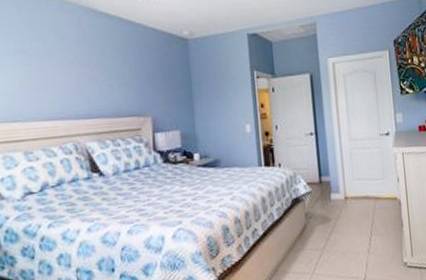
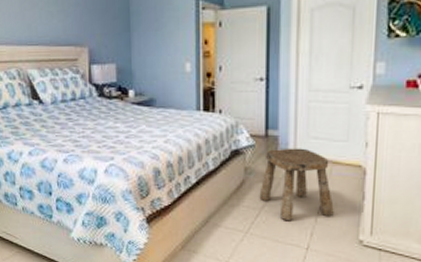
stool: none [320,189,382,256] -> present [259,148,334,220]

